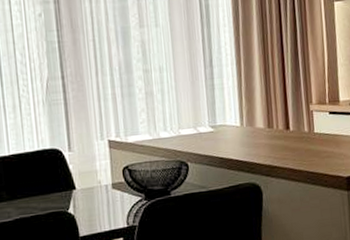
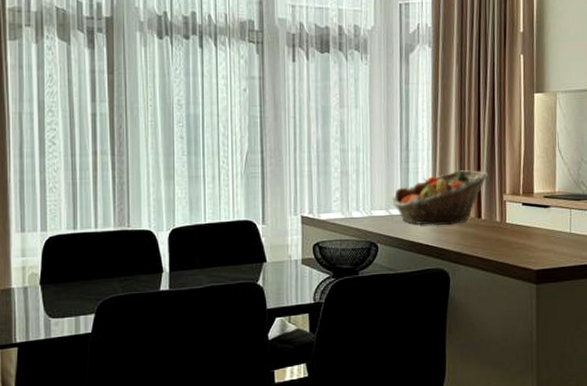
fruit basket: none [198,82,294,141] -> present [391,170,489,226]

